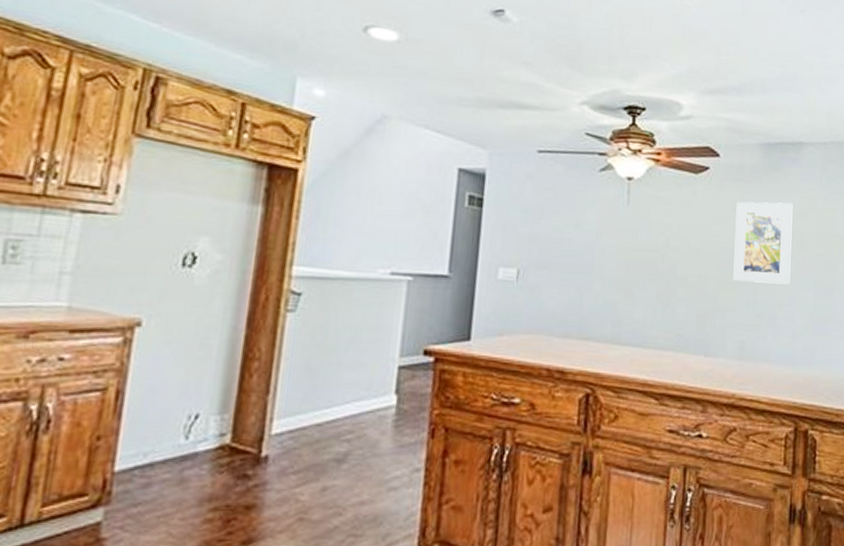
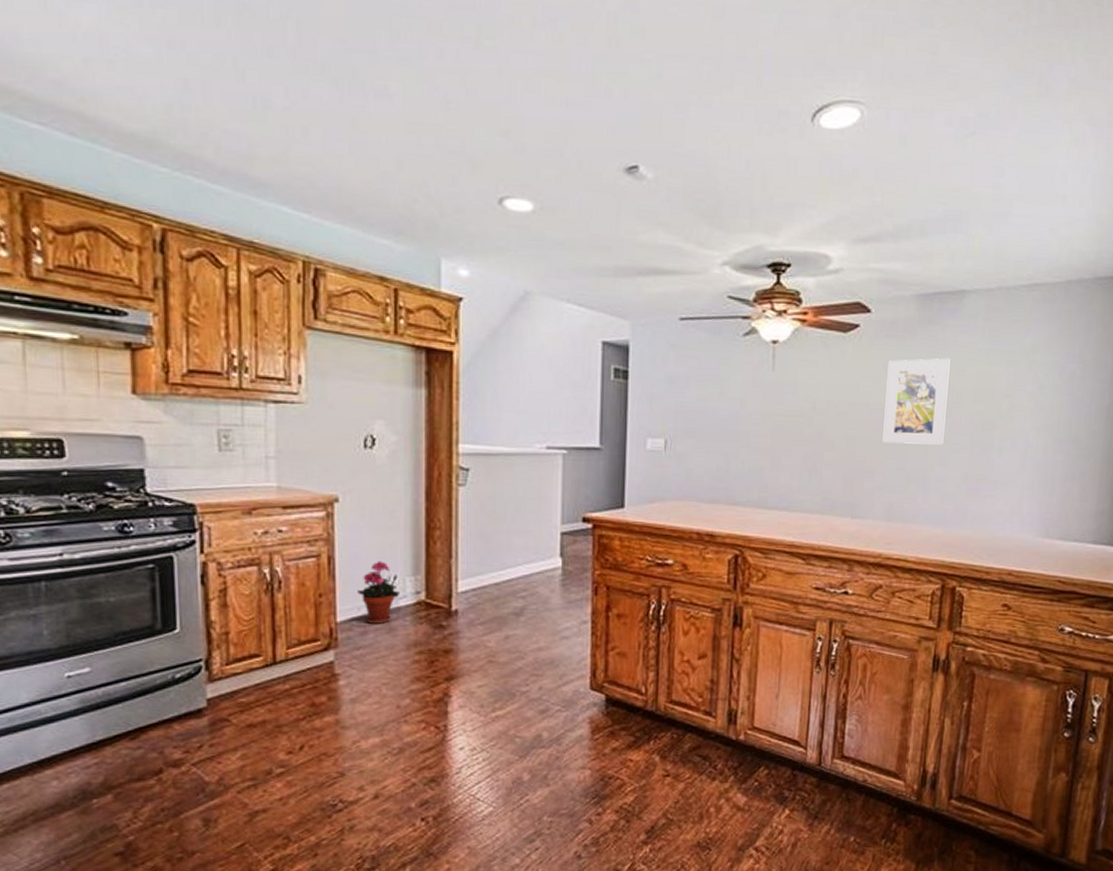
potted plant: none [146,396,199,473] -> present [357,561,399,624]

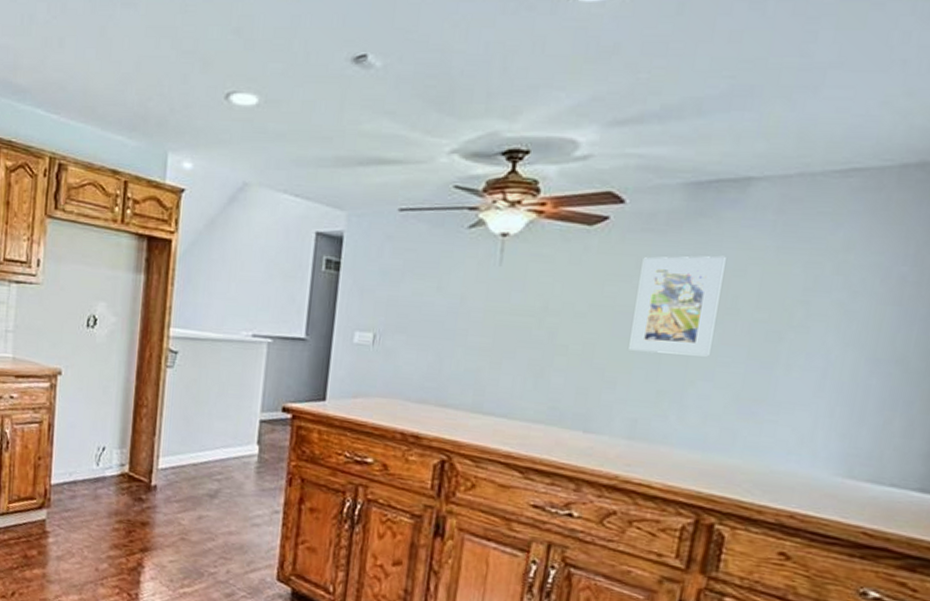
potted plant: present [357,561,399,624] -> none [70,432,106,491]

